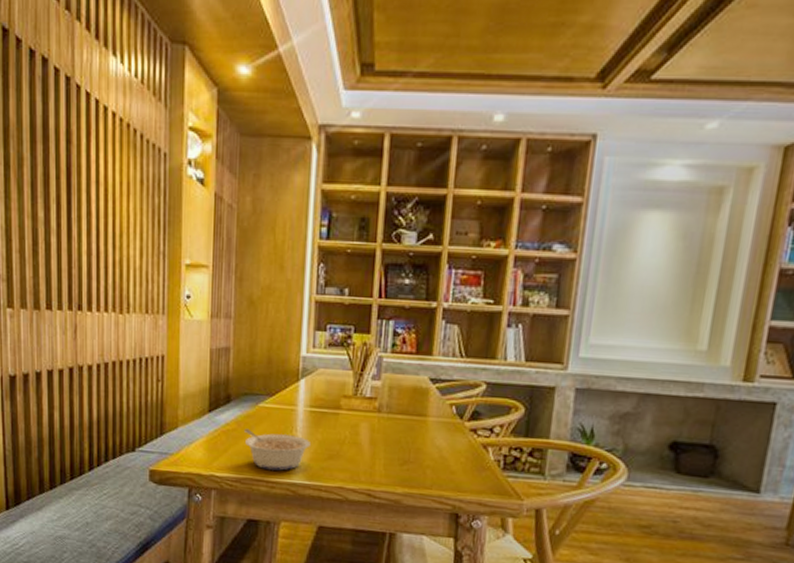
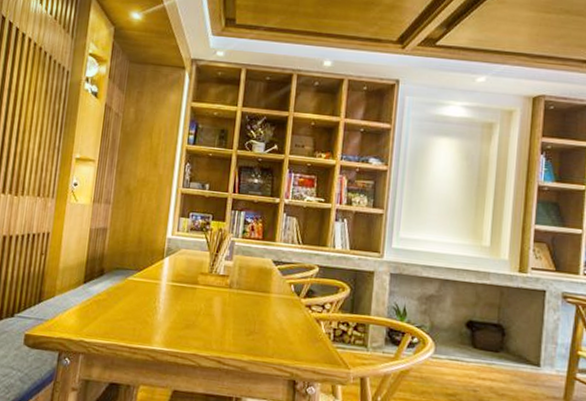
legume: present [244,428,310,471] -> none [114,298,170,338]

